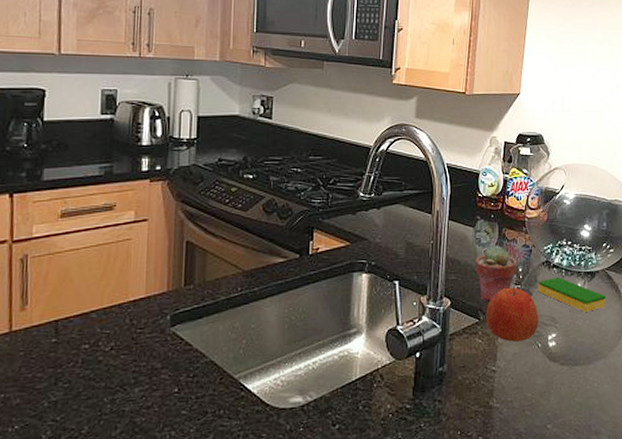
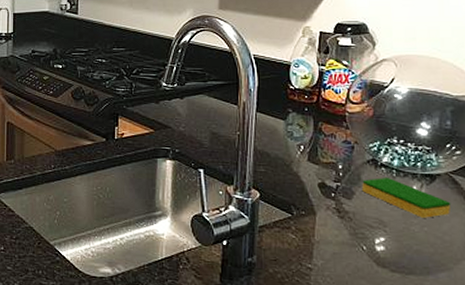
potted succulent: present [475,245,517,302] -> none [287,139,337,198]
apple: present [486,286,539,342] -> none [300,183,364,242]

